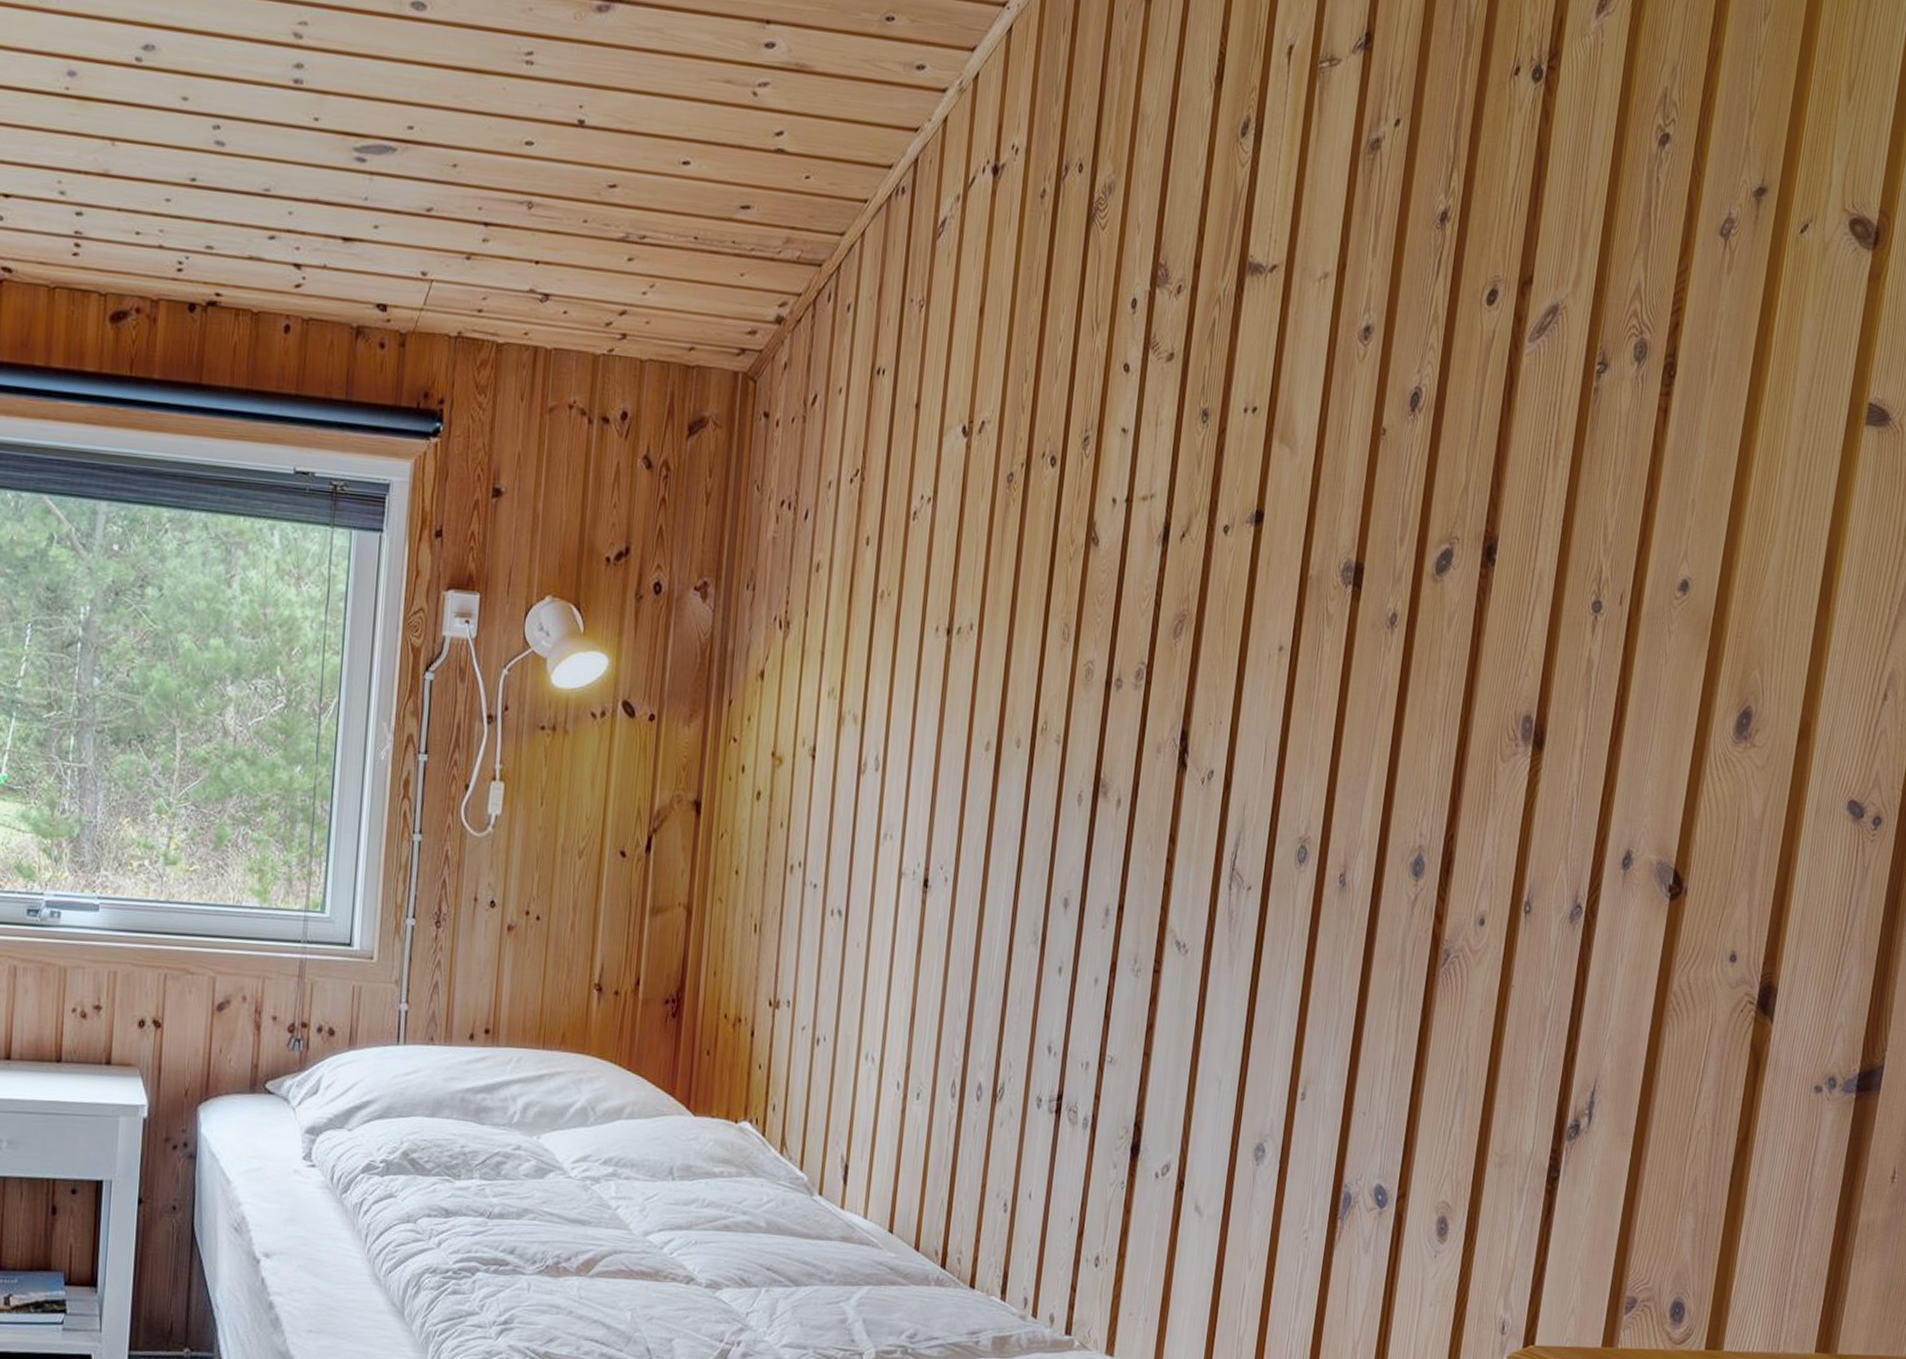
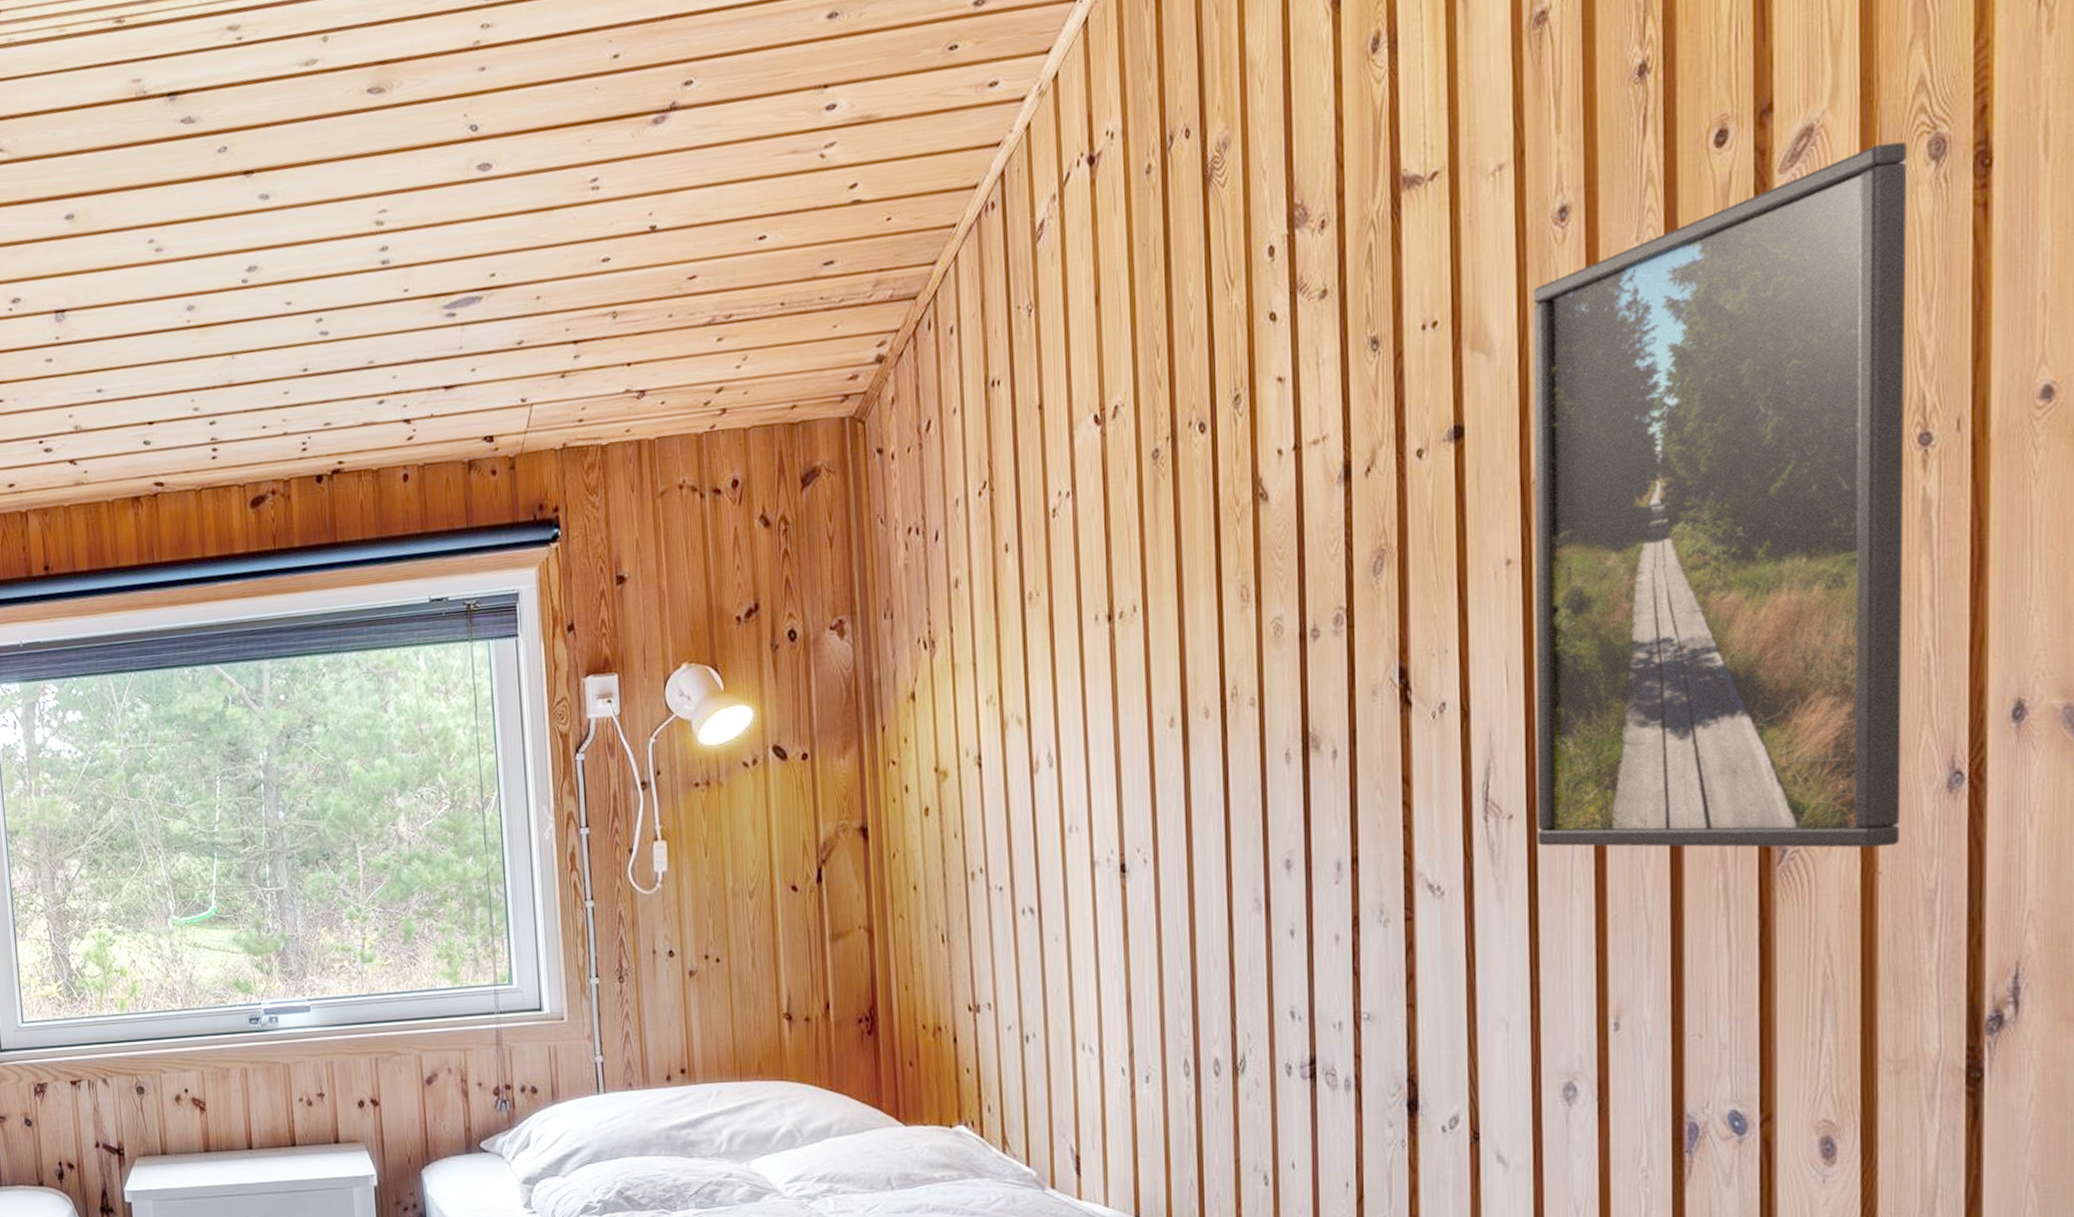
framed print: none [1267,336,1621,964] -> present [1533,141,1908,848]

